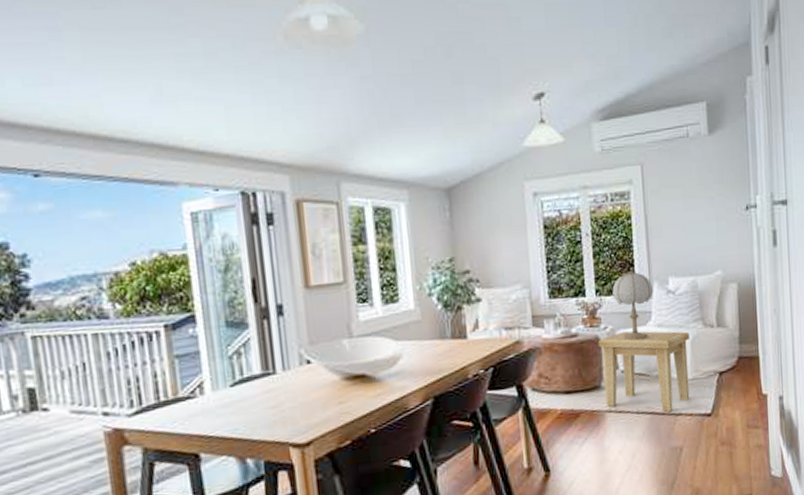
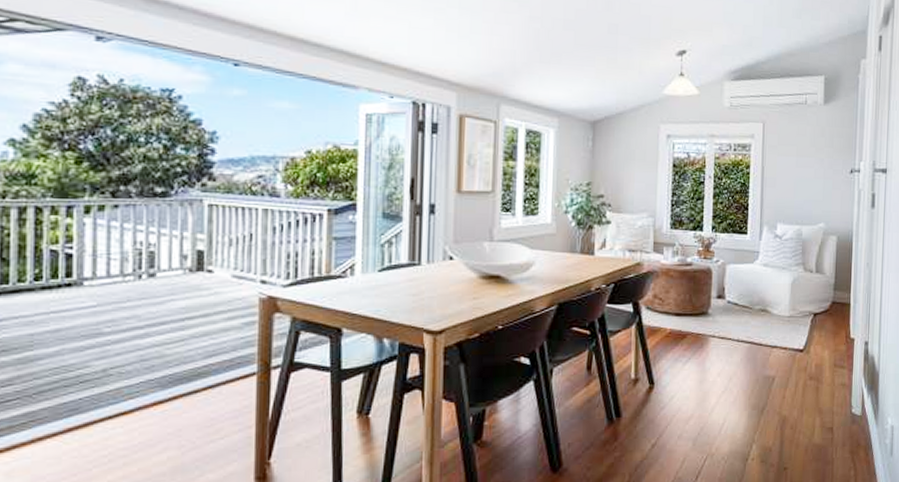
side table: present [599,331,690,412] -> none [710,266,791,343]
table lamp: present [612,269,654,341] -> none [726,212,763,275]

